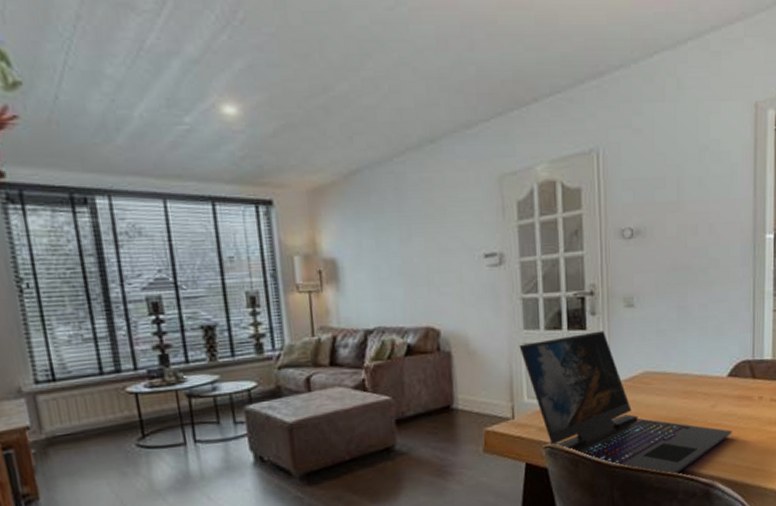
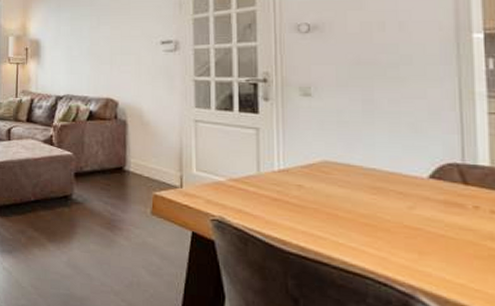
laptop: present [519,331,732,475] -> none [190,116,438,276]

